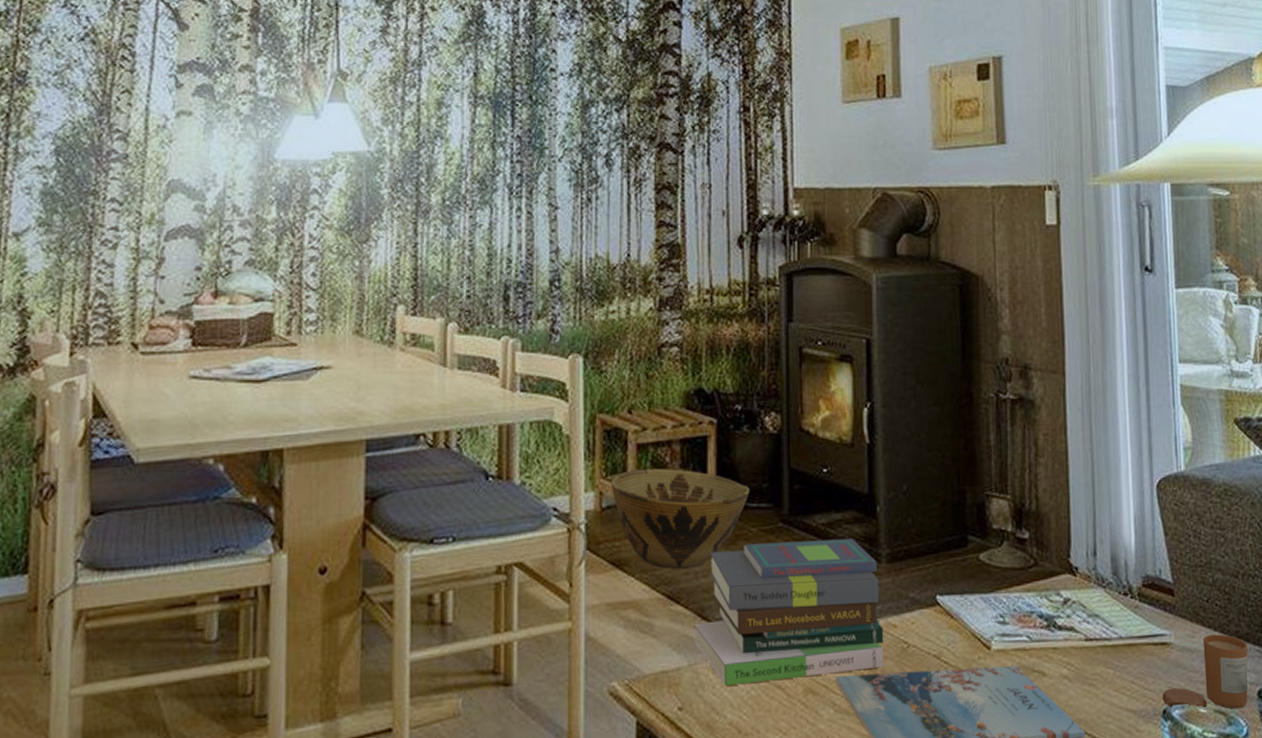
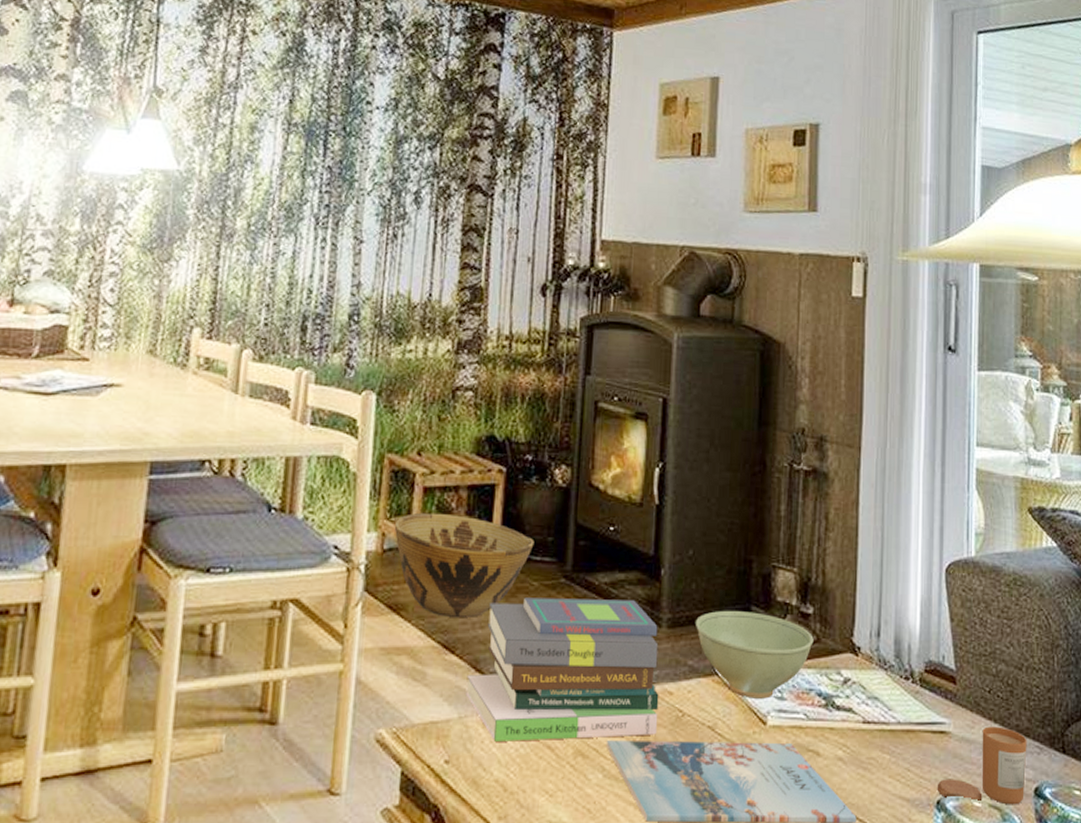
bowl: none [913,540,1031,625] -> present [695,610,814,699]

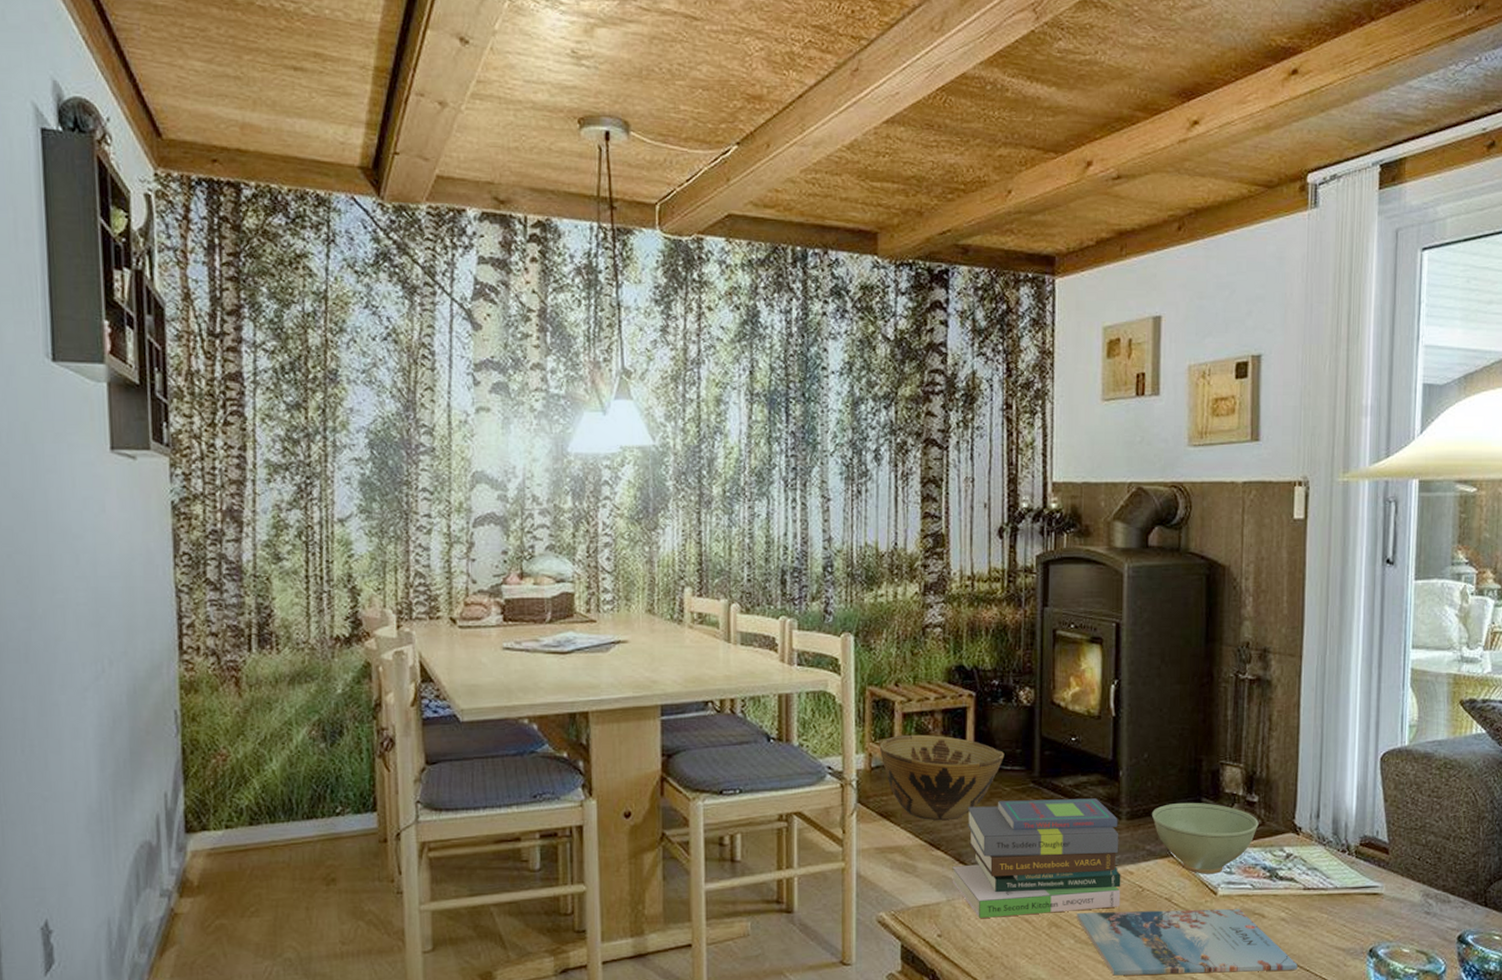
candle: present [937,726,1027,805] -> none [1369,887,1453,950]

